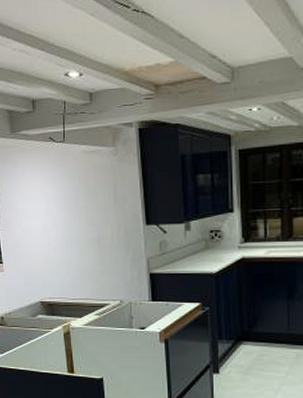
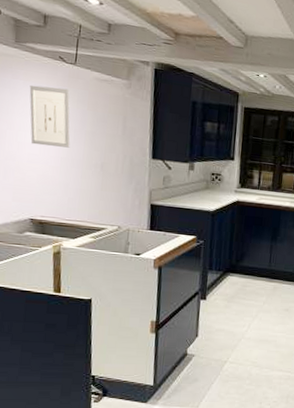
wall art: none [27,168,68,229] -> present [29,84,71,148]

